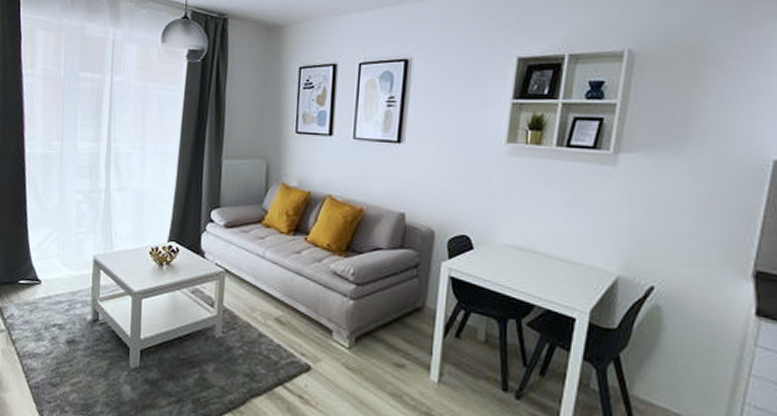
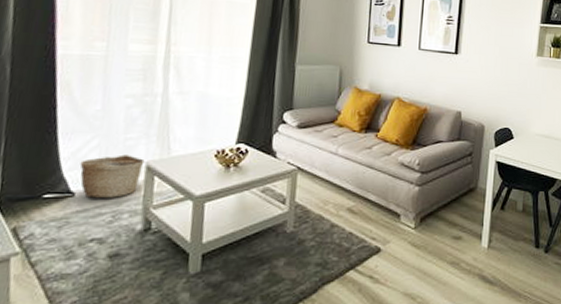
basket: none [44,247,93,288] -> present [79,154,145,198]

